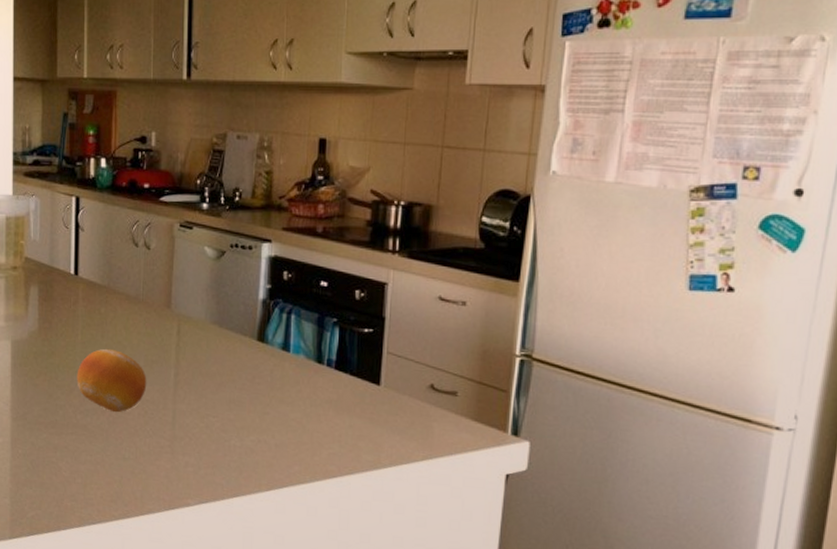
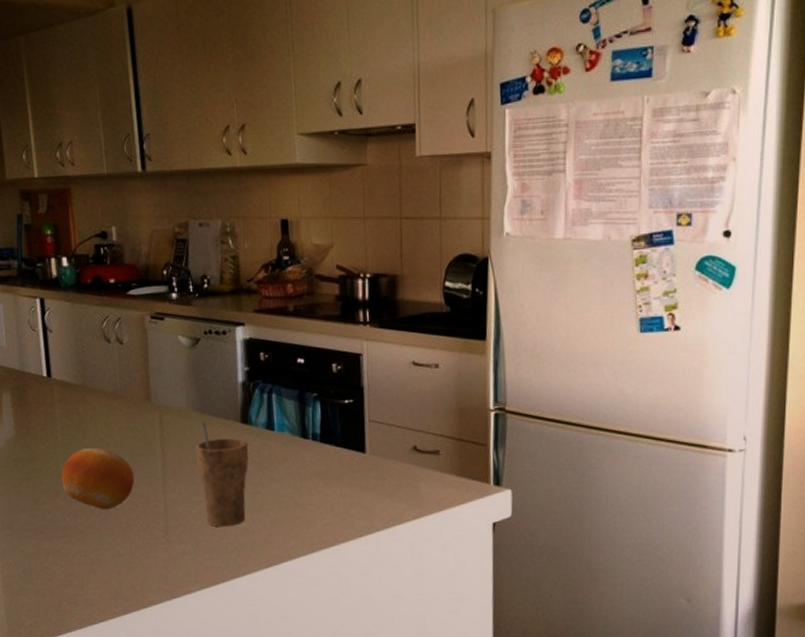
cup: none [209,335,262,445] -> present [196,422,249,528]

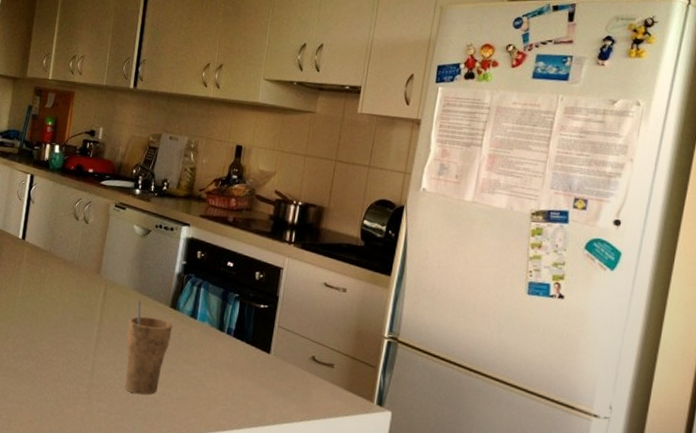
fruit: present [61,447,135,510] -> none [13,303,74,360]

